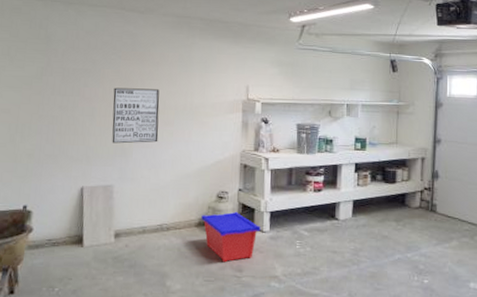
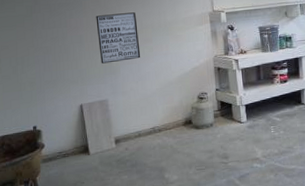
storage bin: present [201,211,261,263] -> none [187,108,239,153]

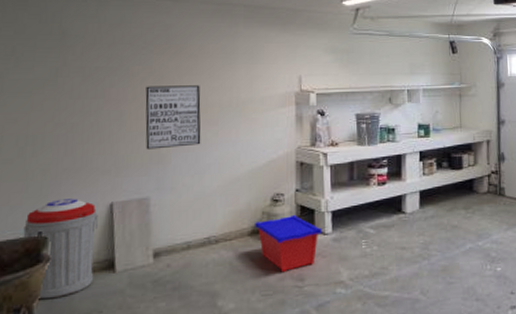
trash can: none [23,102,75,175] -> present [23,199,98,300]
storage bin: none [187,108,239,153] -> present [255,214,322,273]

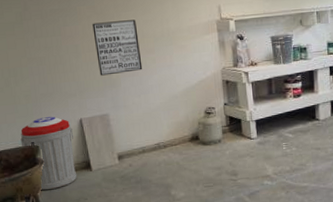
storage bin: present [255,214,322,273] -> none [193,123,249,170]

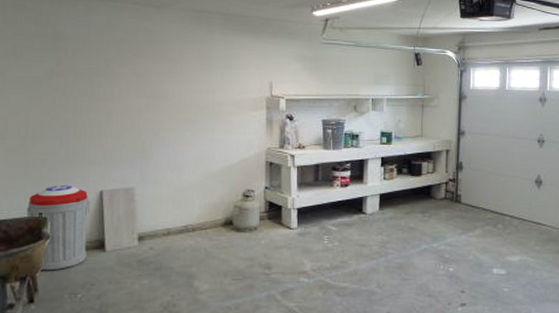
wall art: present [92,19,143,76] -> none [130,87,180,145]

